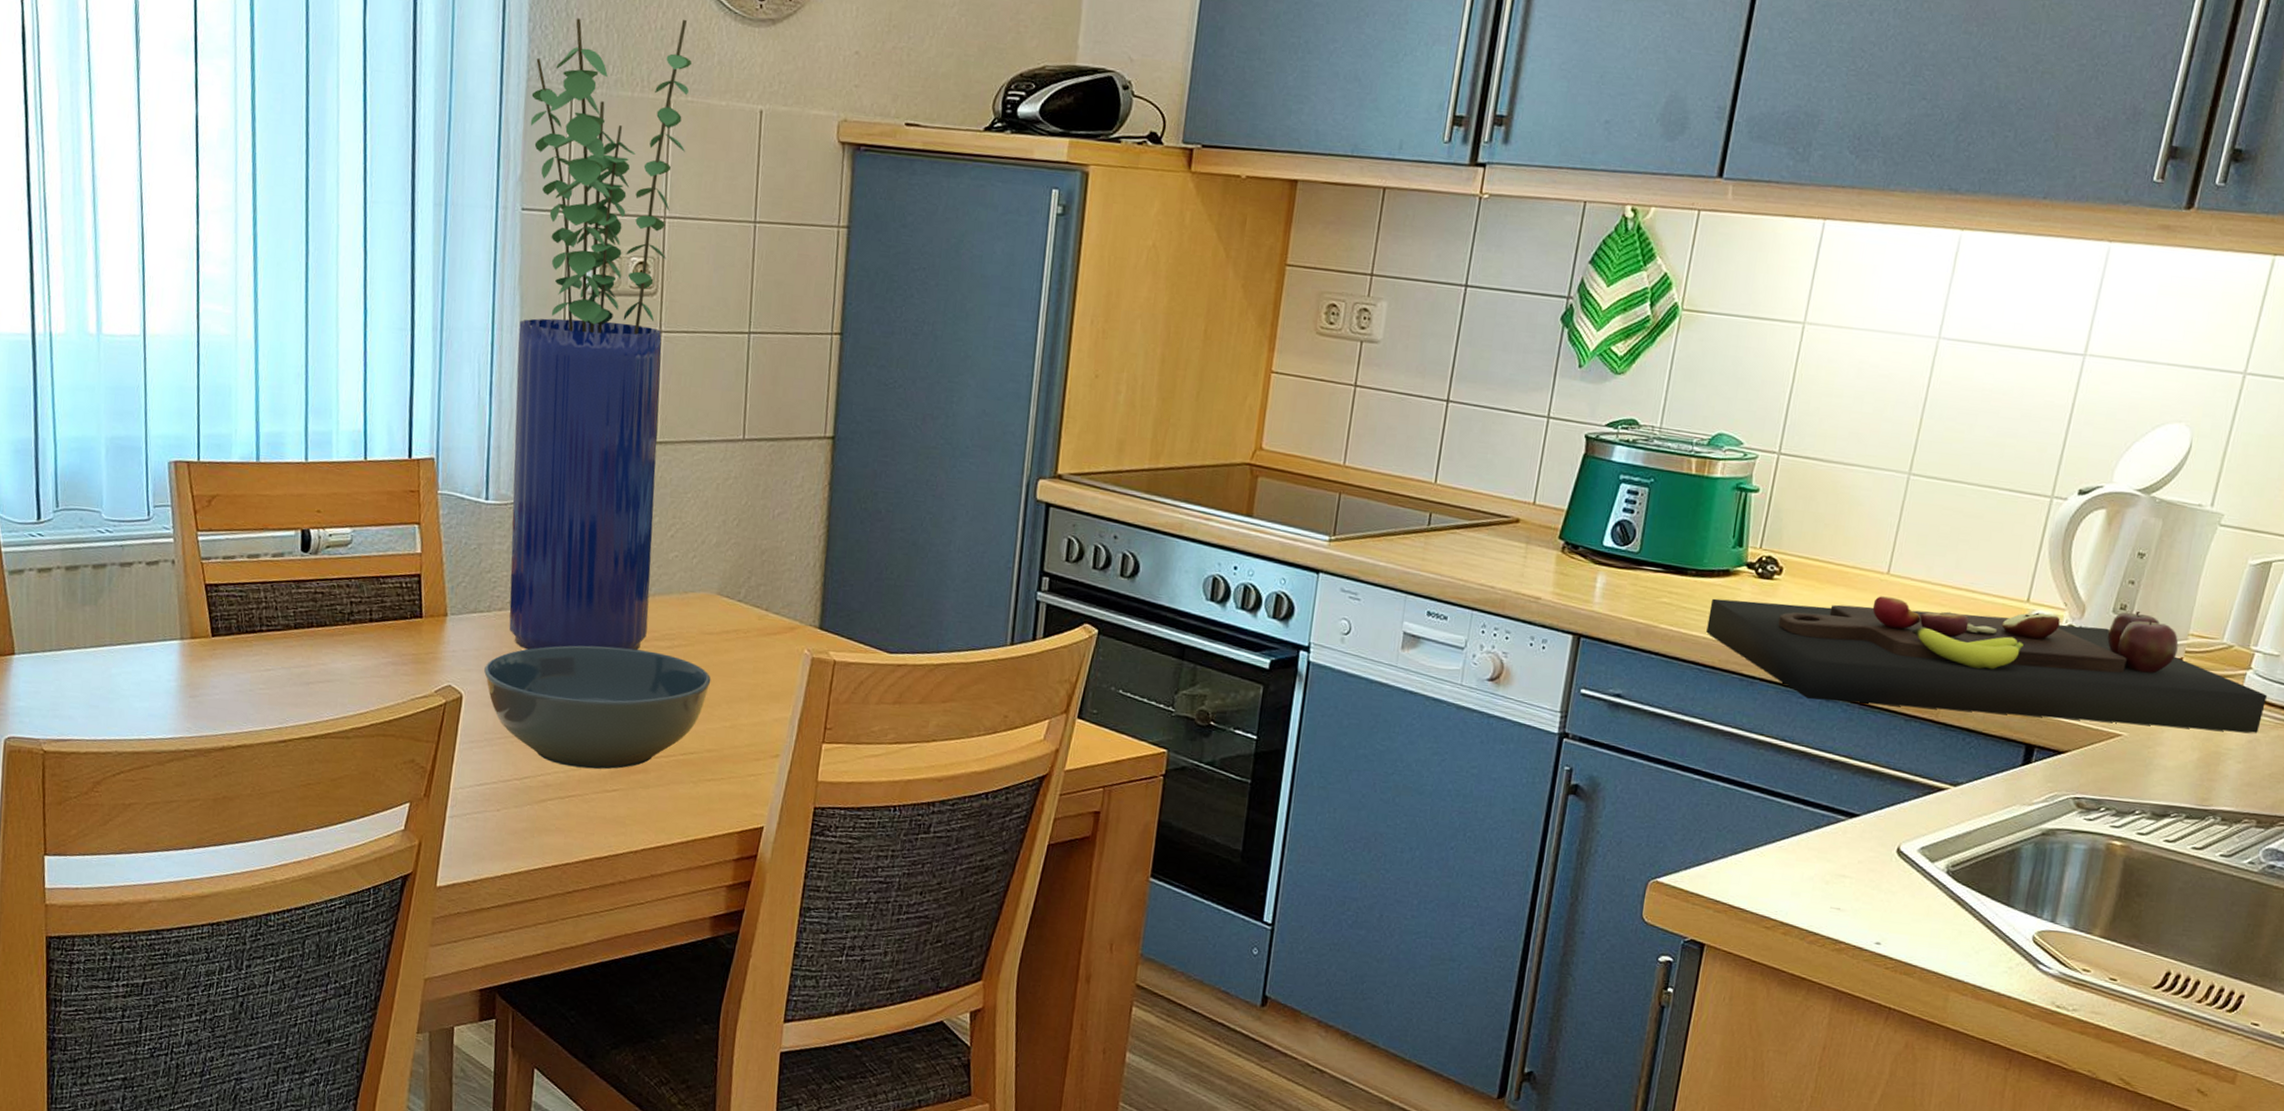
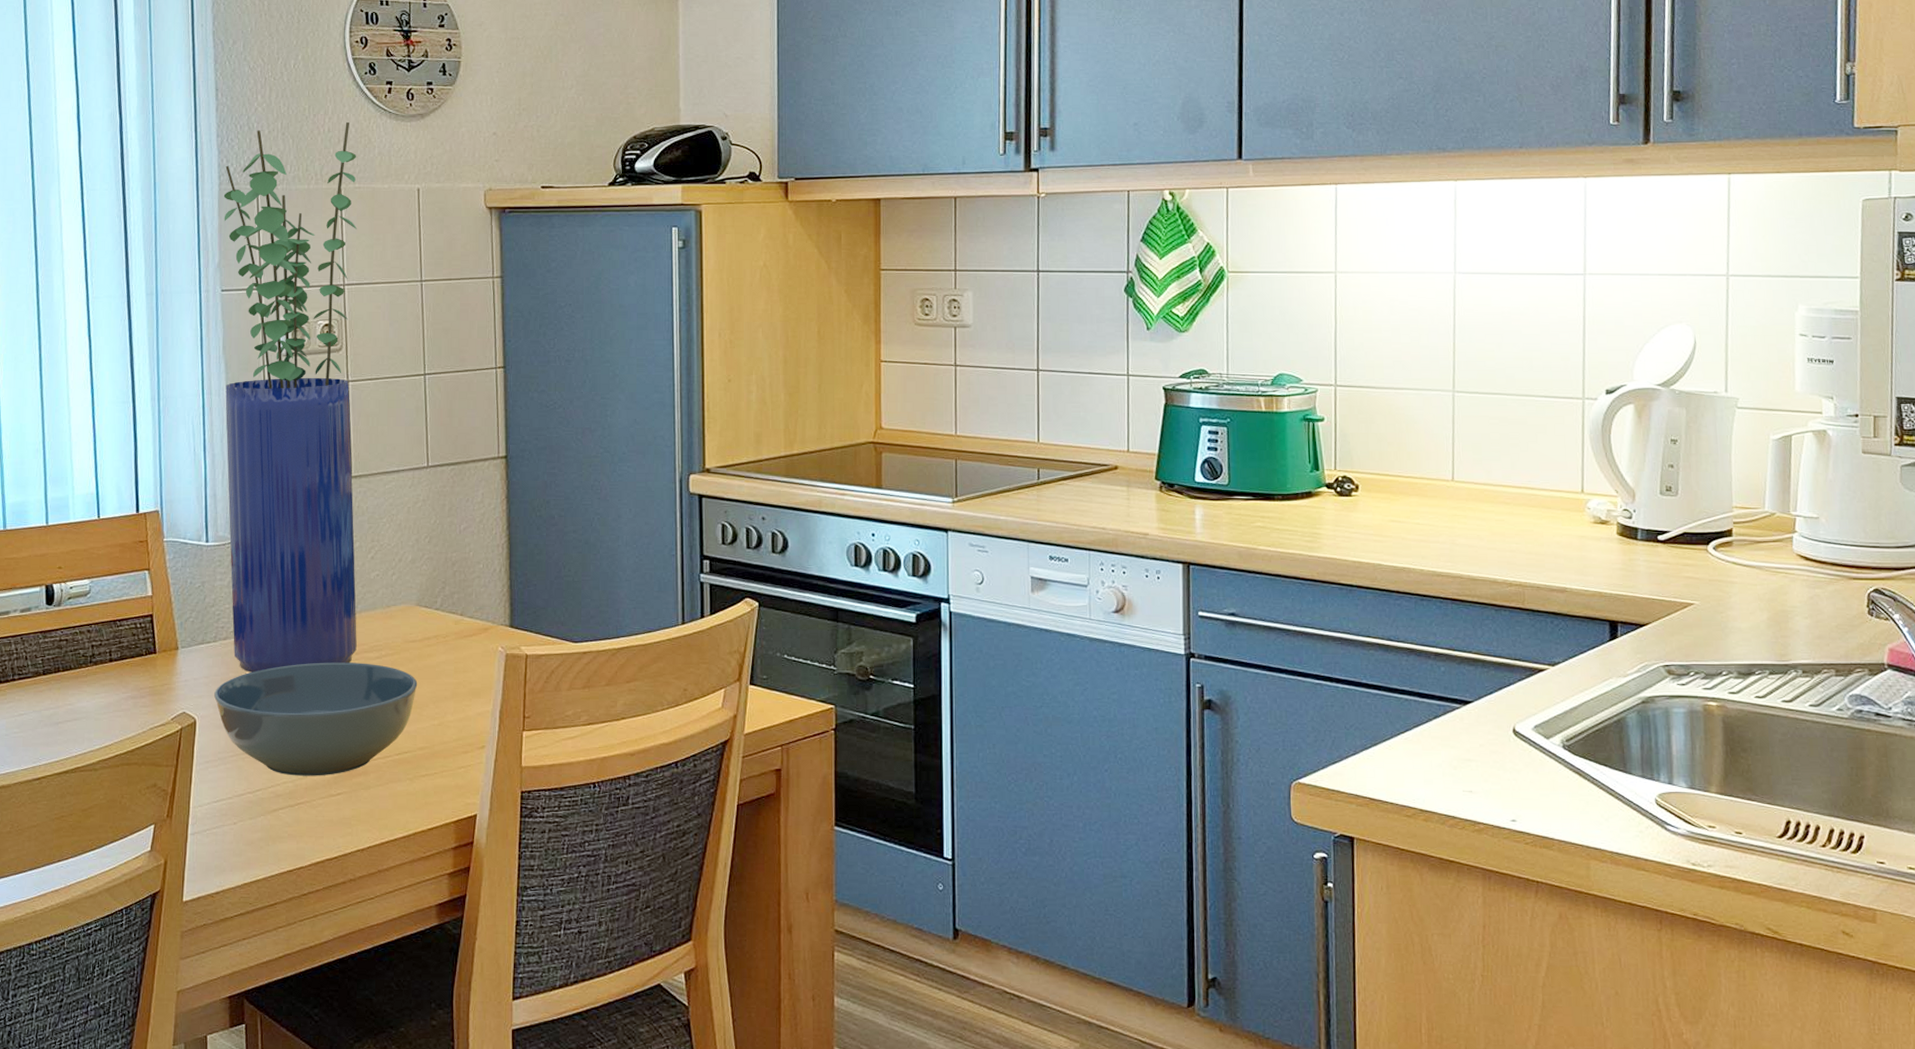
cutting board: present [1706,596,2267,733] -> none [1300,491,1817,600]

